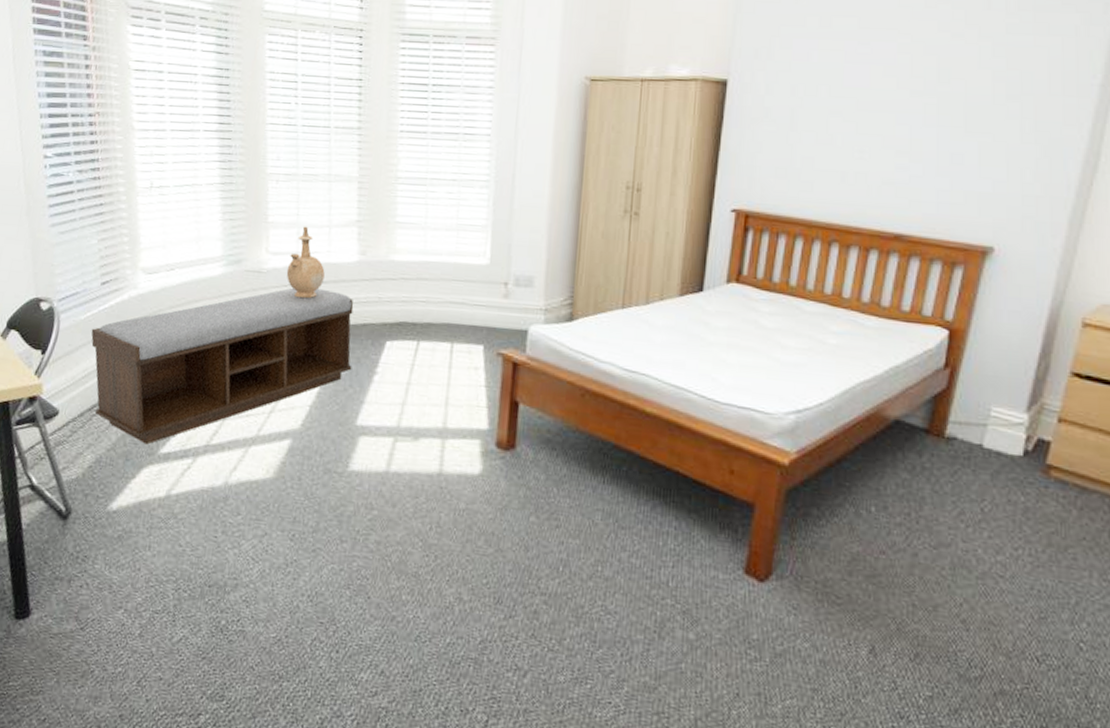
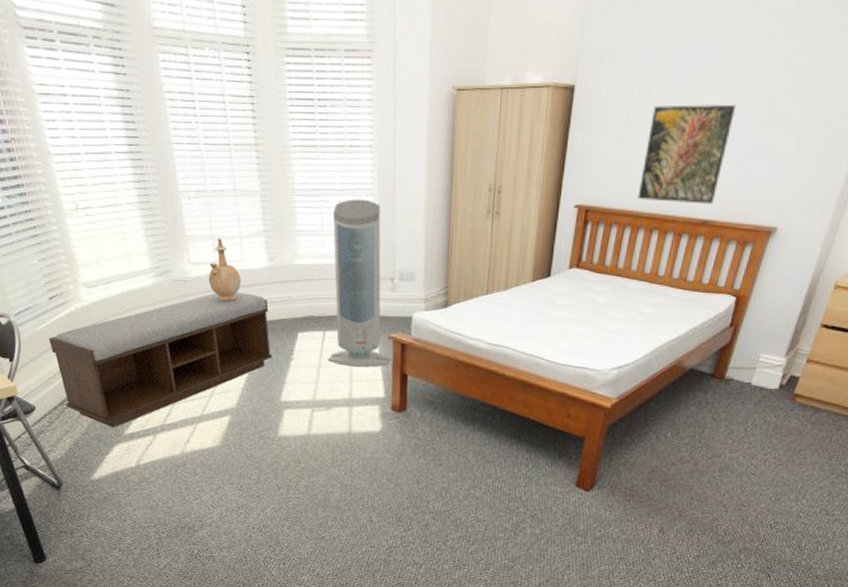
air purifier: none [420,190,499,390] -> present [328,199,391,367]
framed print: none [810,104,925,217] -> present [637,104,736,205]

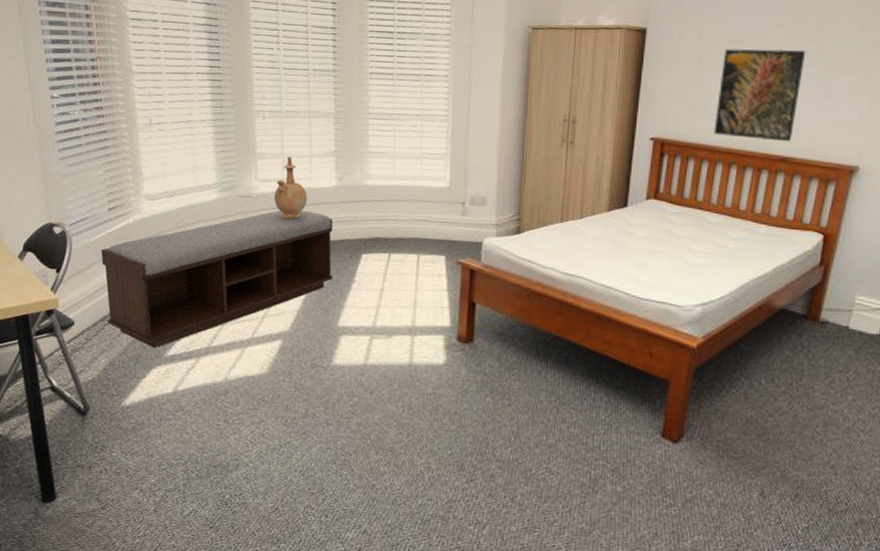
air purifier: present [328,199,391,367] -> none [392,124,459,293]

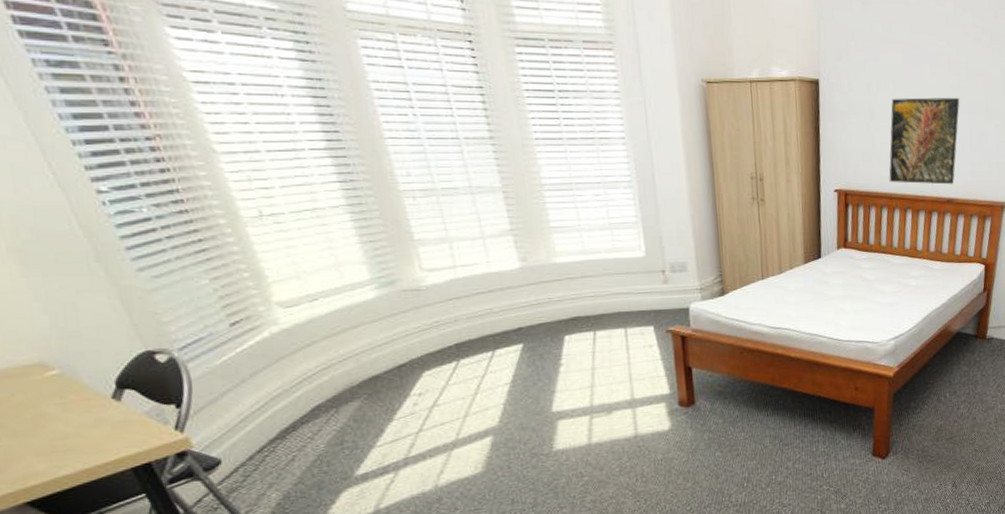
bench: present [100,210,333,349] -> none [233,297,537,471]
vase: present [273,156,308,220] -> none [447,240,490,310]

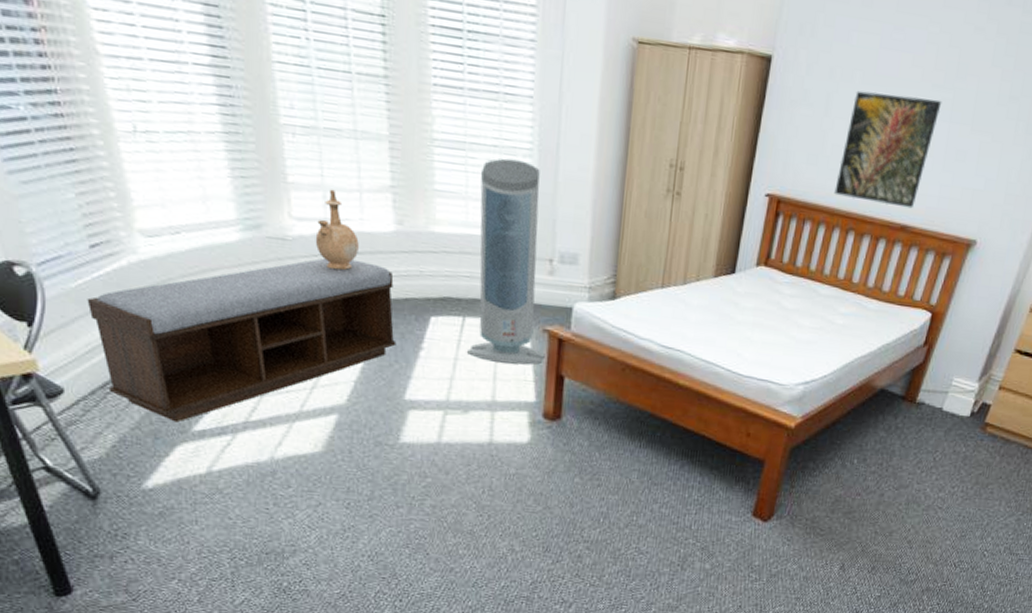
bench: none [233,297,537,471] -> present [87,258,396,423]
vase: none [447,240,490,310] -> present [315,189,359,271]
air purifier: none [590,192,672,366] -> present [467,158,545,365]

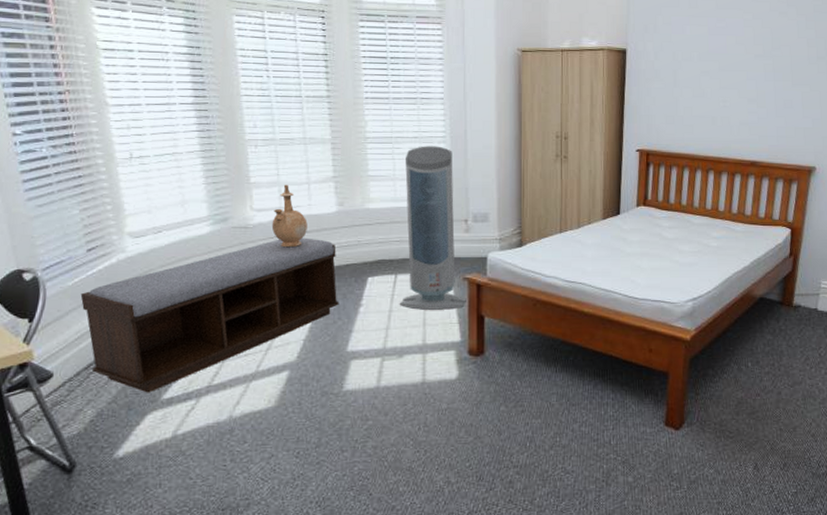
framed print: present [834,90,942,209] -> none [691,65,765,148]

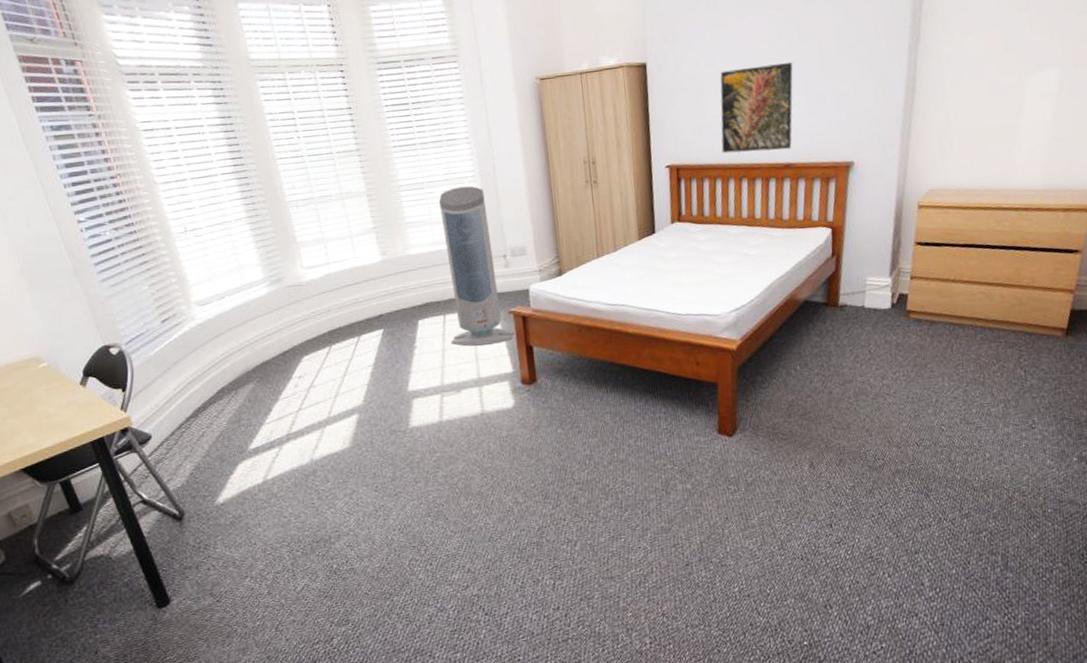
bench: present [80,238,339,393] -> none [162,289,395,445]
vase: present [271,184,308,248] -> none [322,240,356,301]
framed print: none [691,65,765,148] -> present [720,61,793,154]

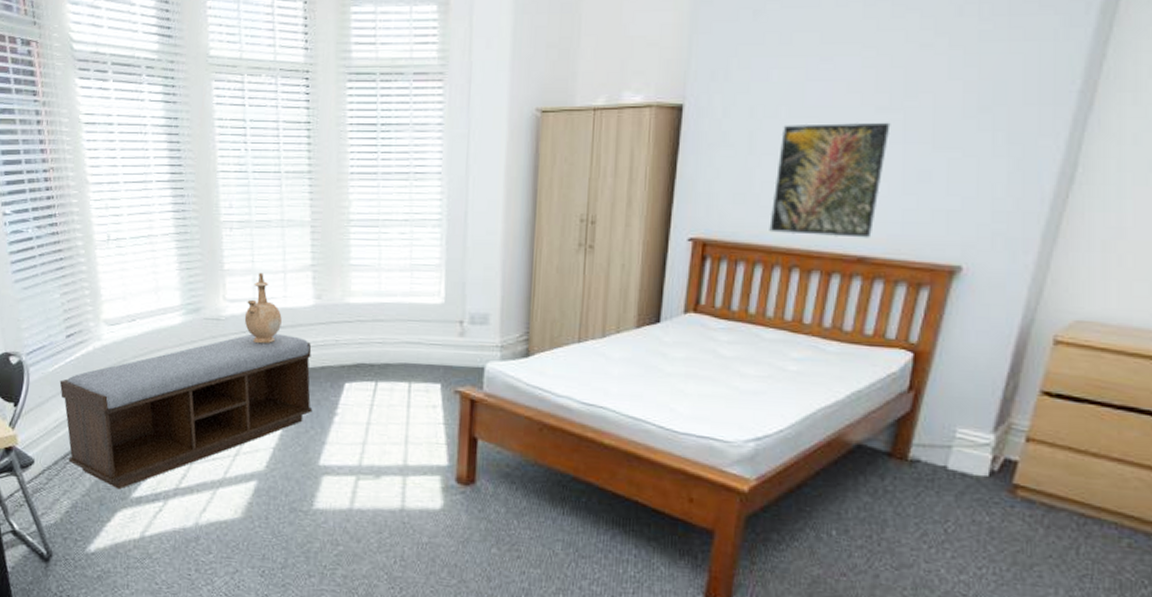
bench: none [162,289,395,445] -> present [59,333,313,490]
vase: none [322,240,356,301] -> present [244,272,282,344]
air purifier: present [439,186,514,346] -> none [379,230,457,427]

